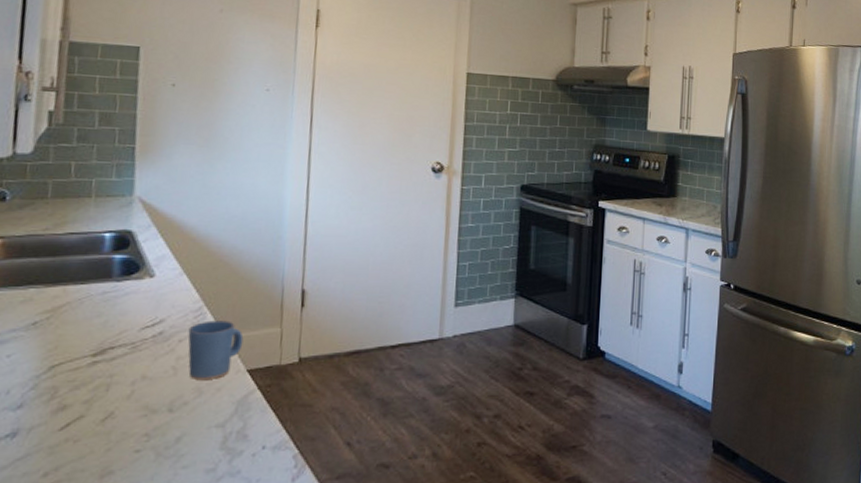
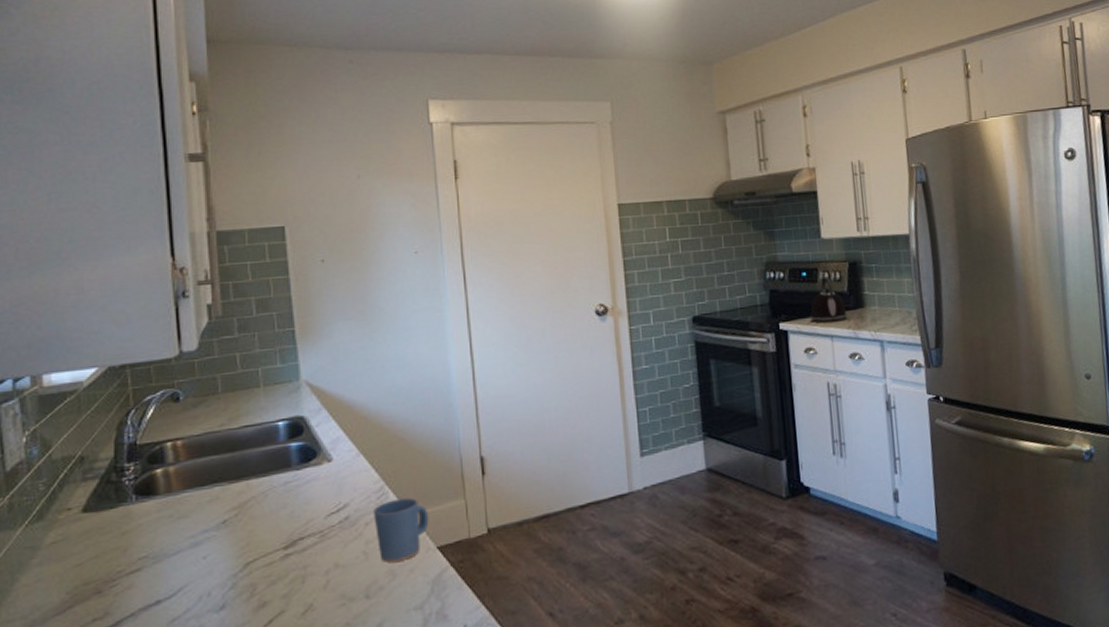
kettle: none [627,165,661,208] -> present [810,276,848,324]

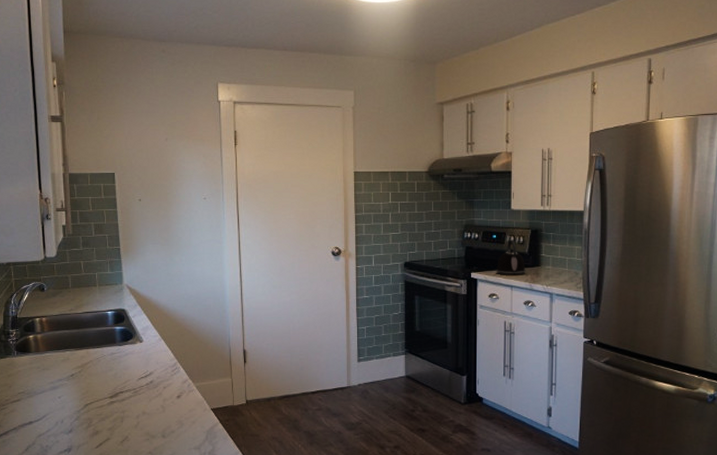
mug: present [373,498,429,562] -> none [169,373,206,415]

